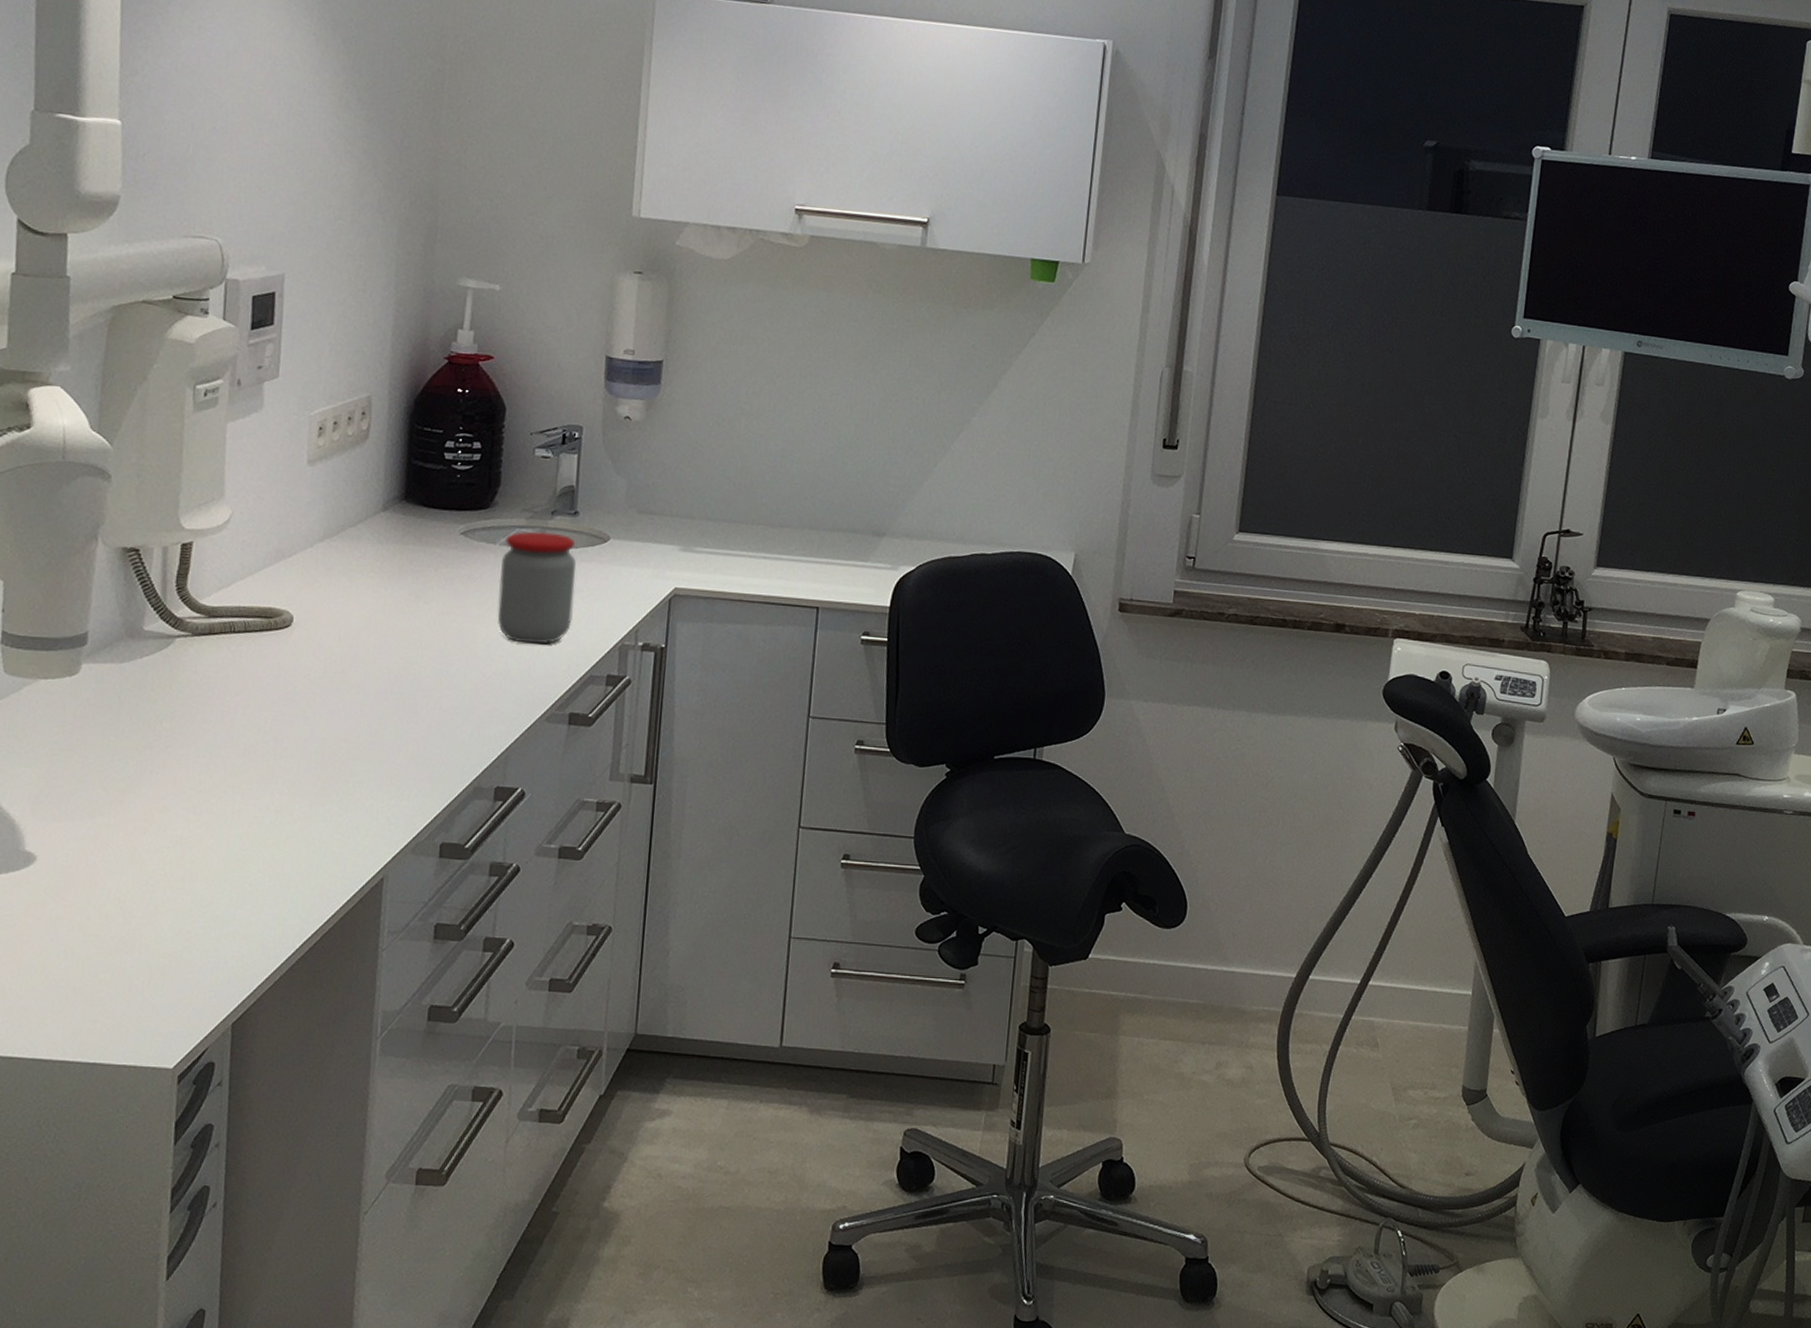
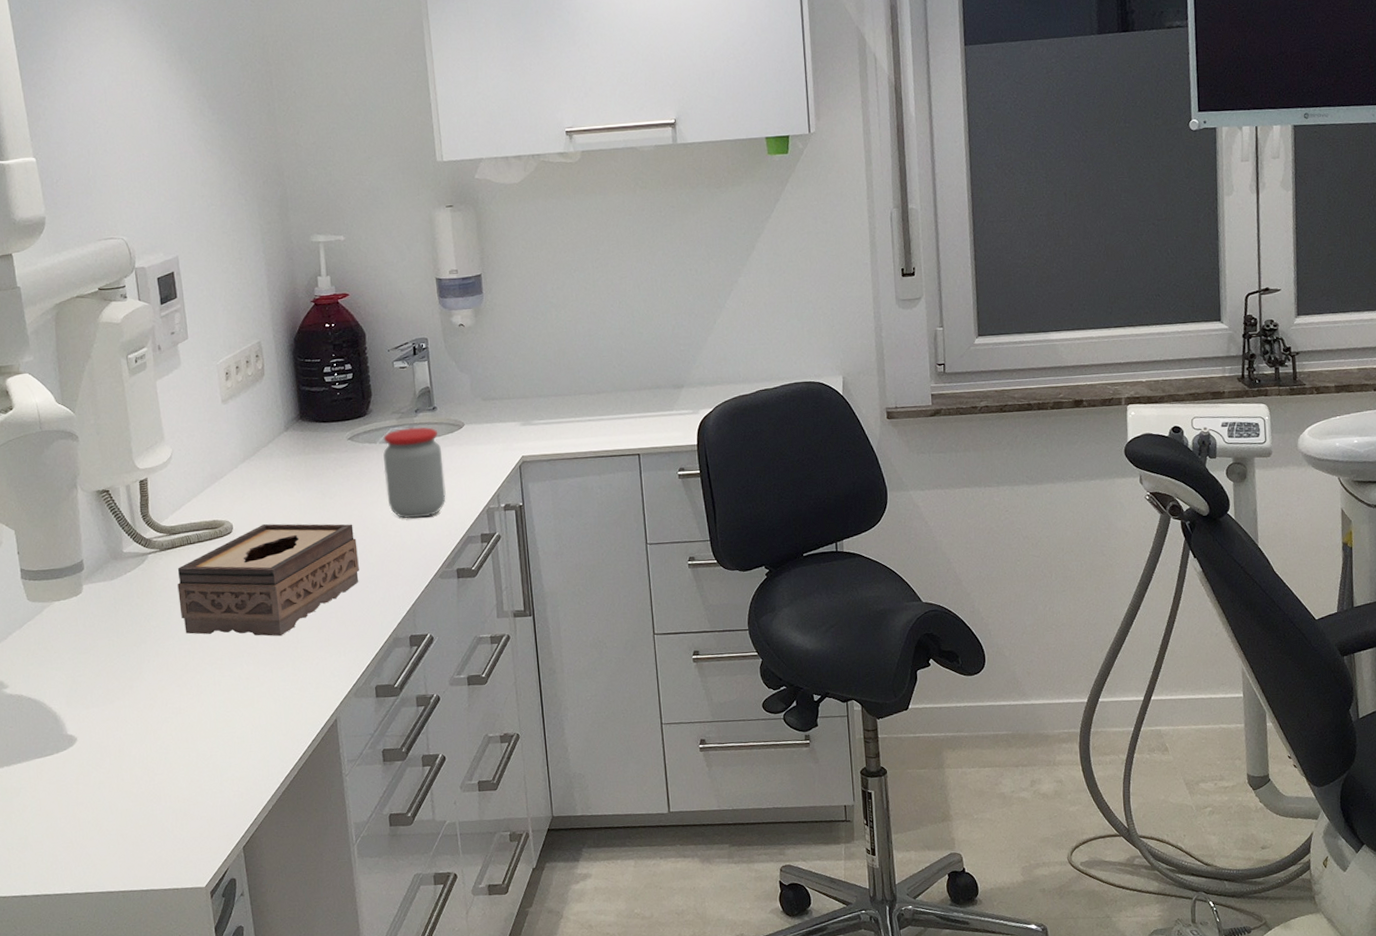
tissue box: none [204,621,449,765] -> present [177,523,359,637]

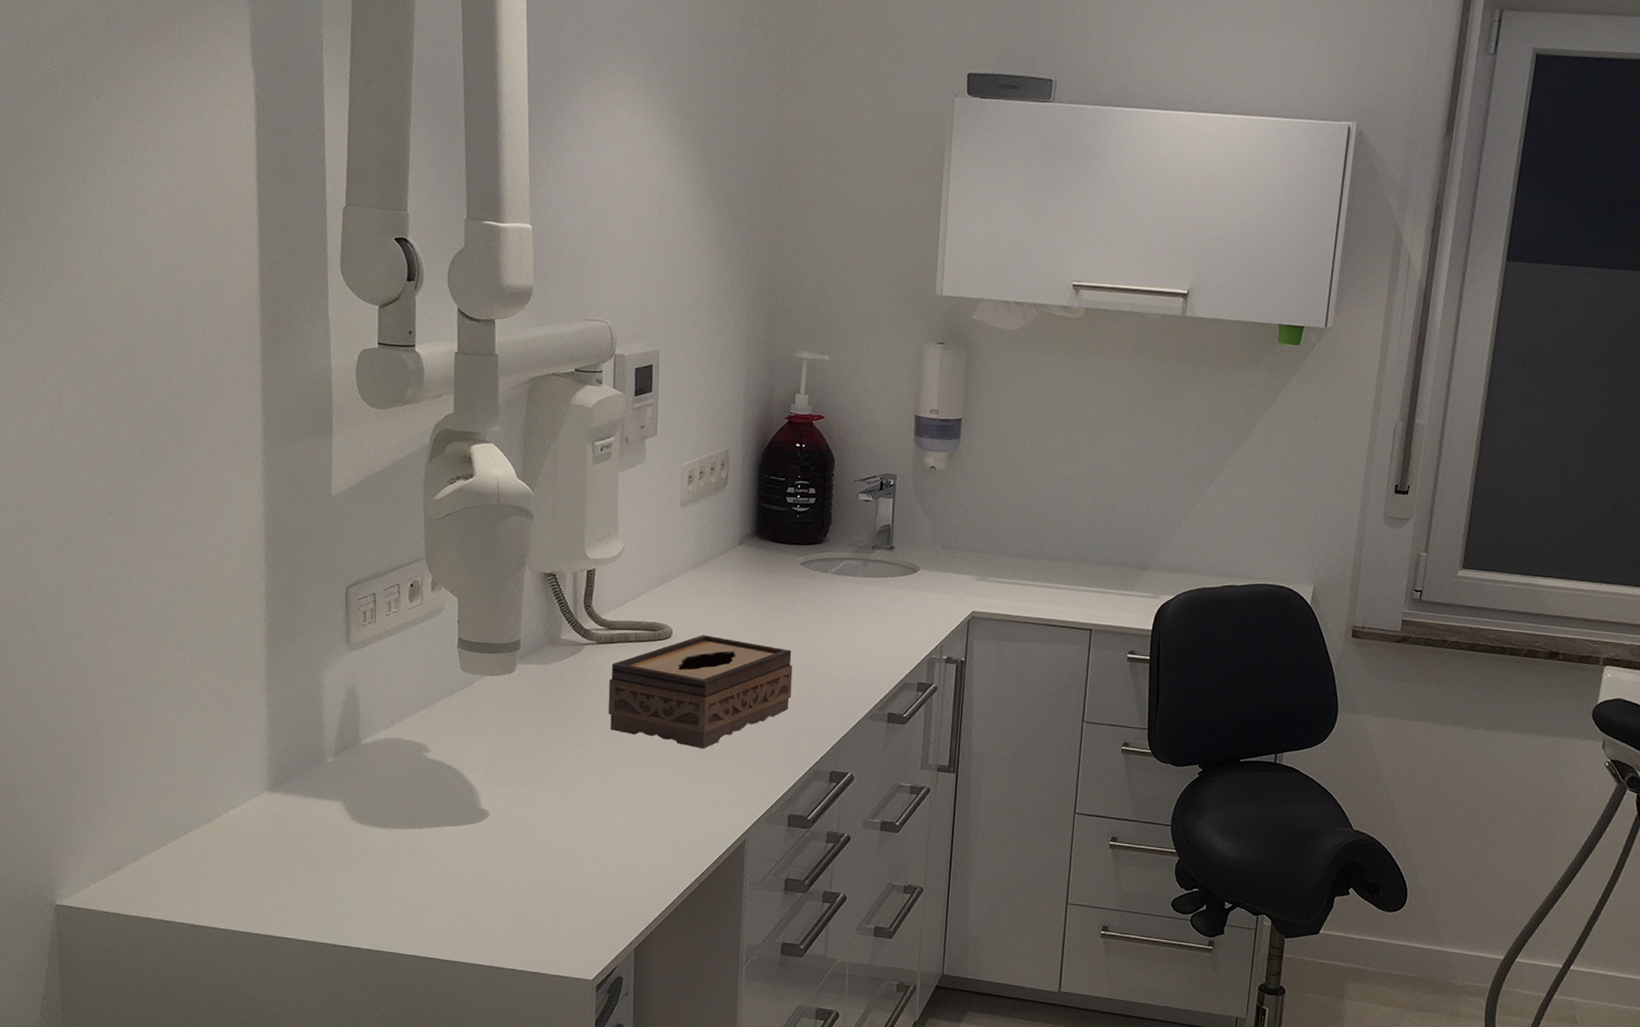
jar: present [383,427,446,519] -> none [830,563,893,656]

